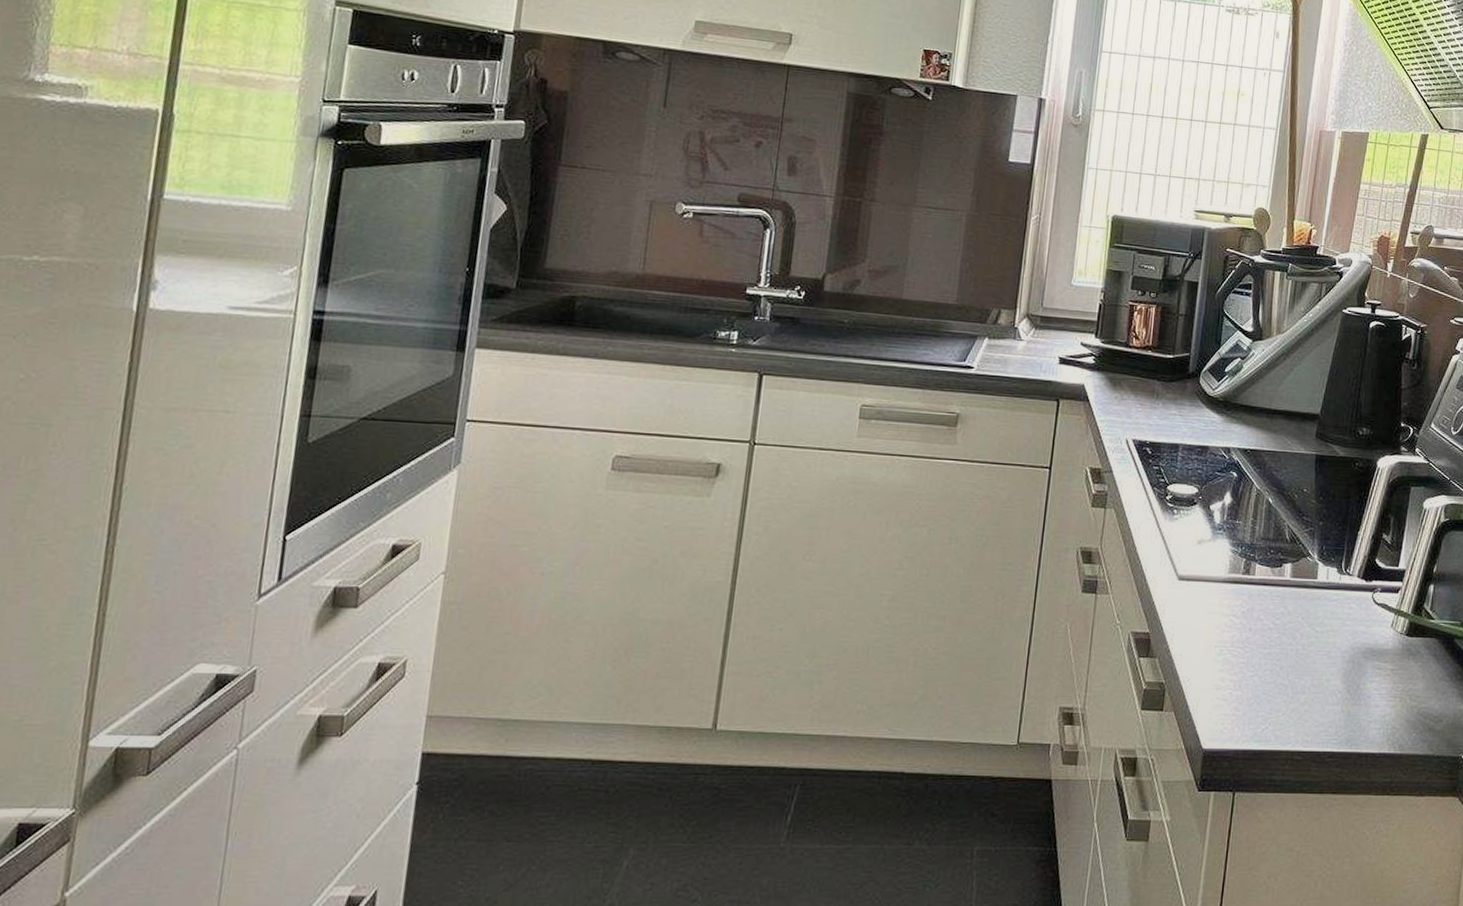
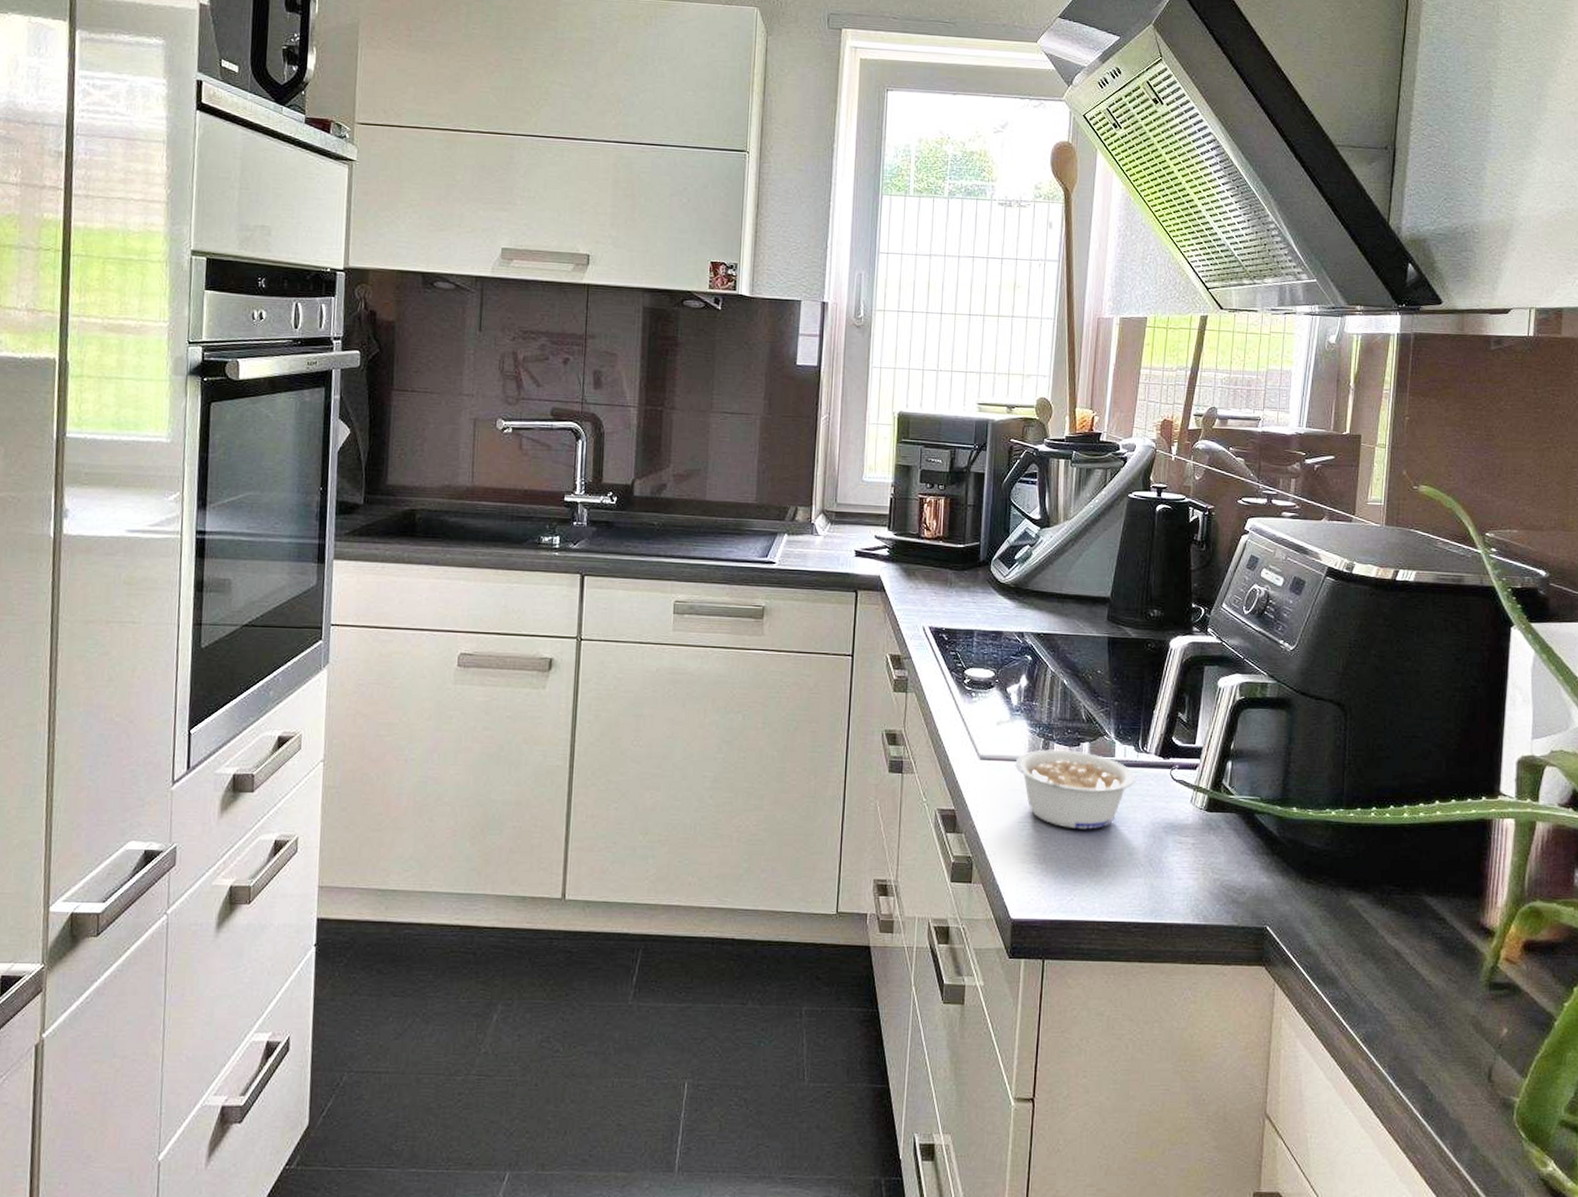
legume: none [1215,570,1337,655] -> present [1015,749,1136,830]

